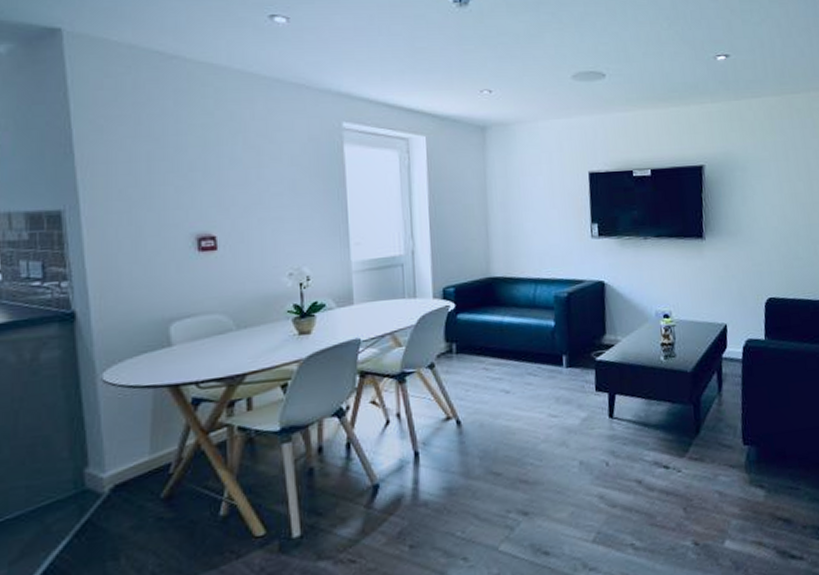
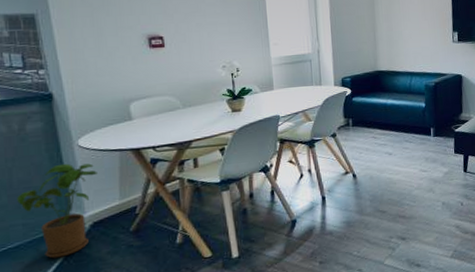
house plant: none [22,404,126,535] -> present [17,163,99,259]

